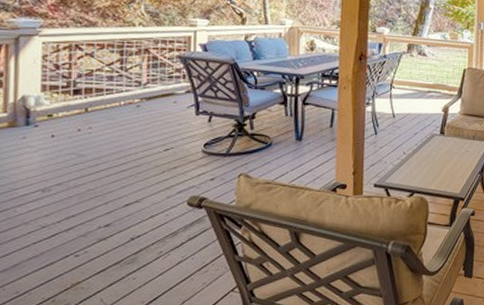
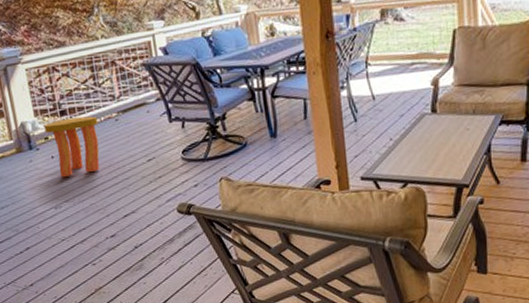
stool: none [50,98,117,158] -> present [44,116,100,177]

